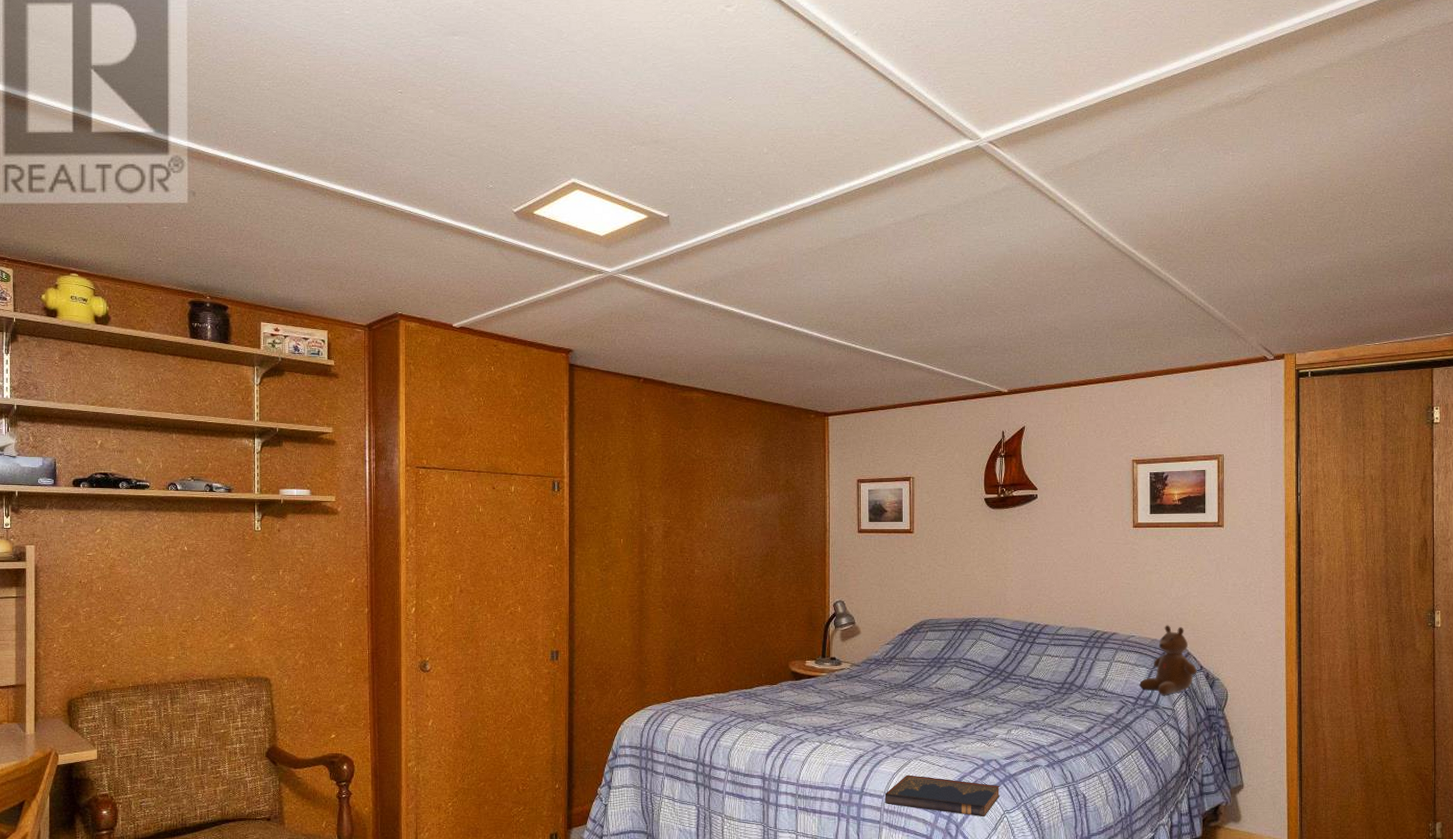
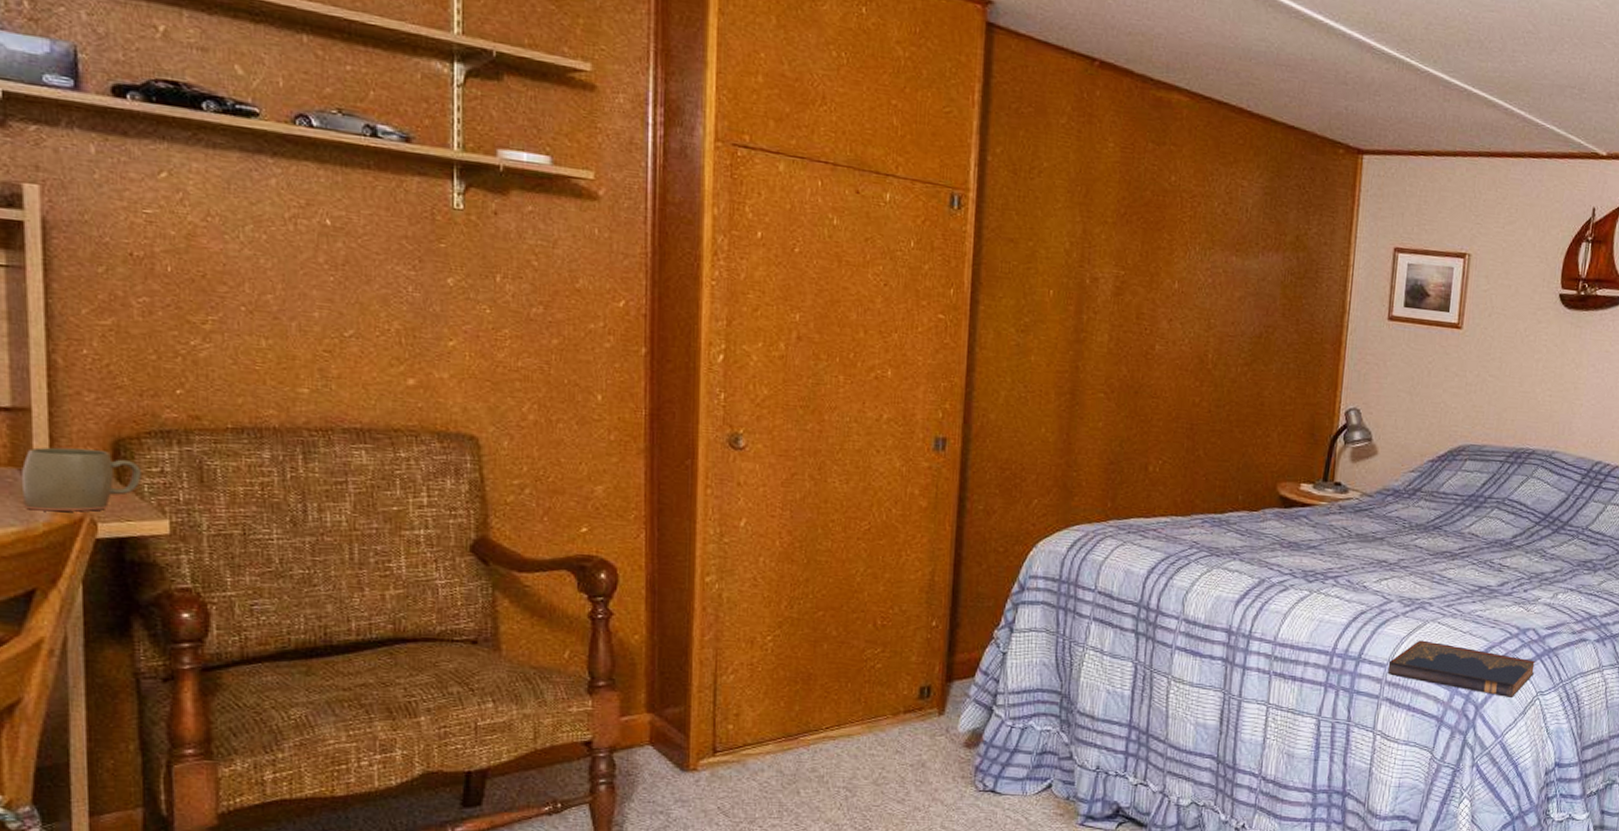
mug: none [19,708,83,750] -> present [21,447,143,512]

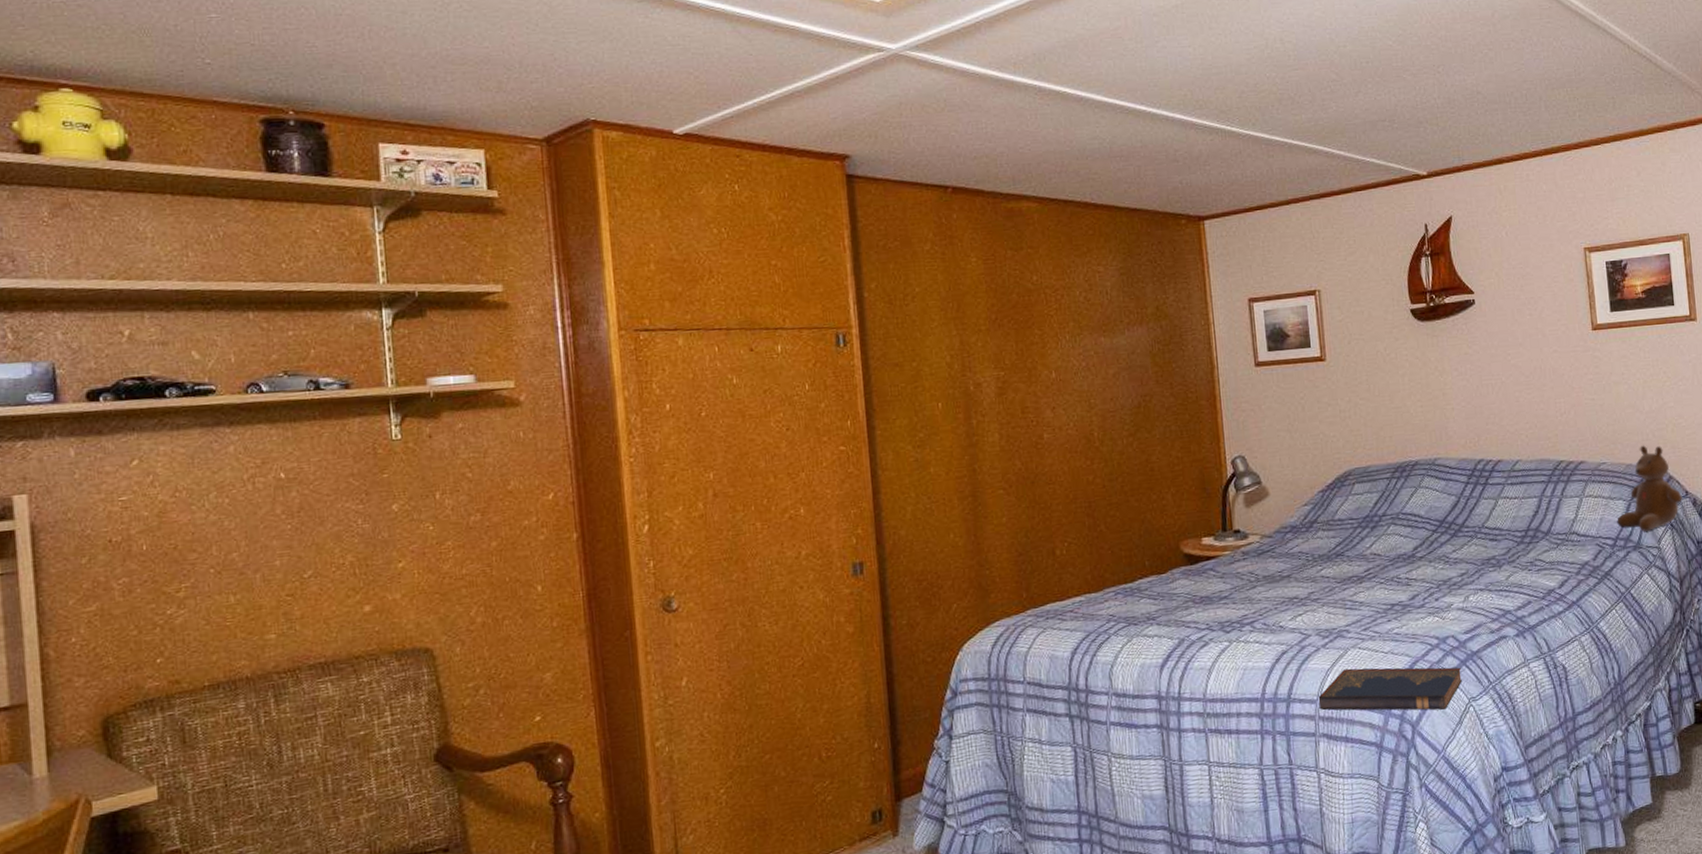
mug: present [21,447,143,512] -> none [21,730,131,802]

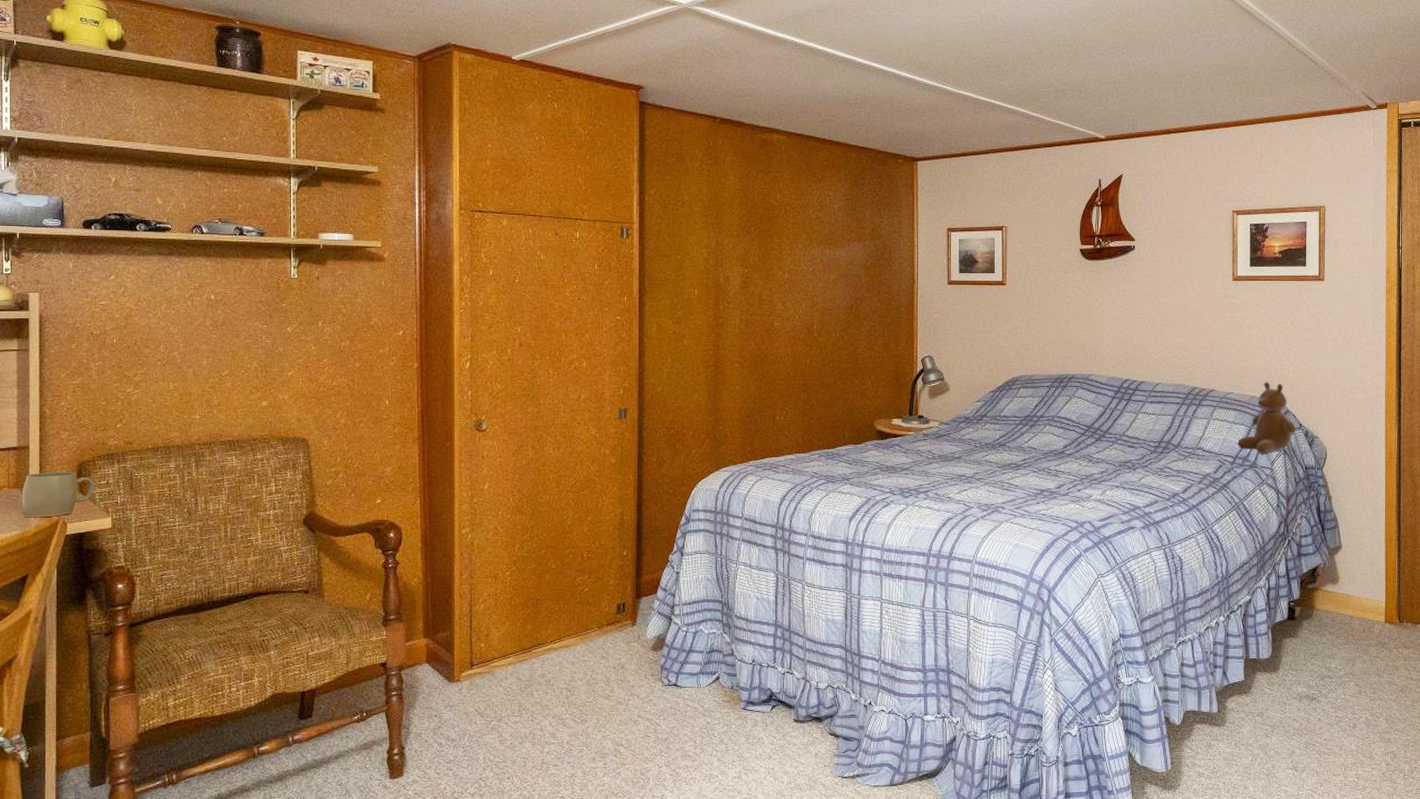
mug: none [21,730,131,802] -> present [21,472,96,518]
hardcover book: present [1318,667,1463,711] -> none [974,538,1094,582]

